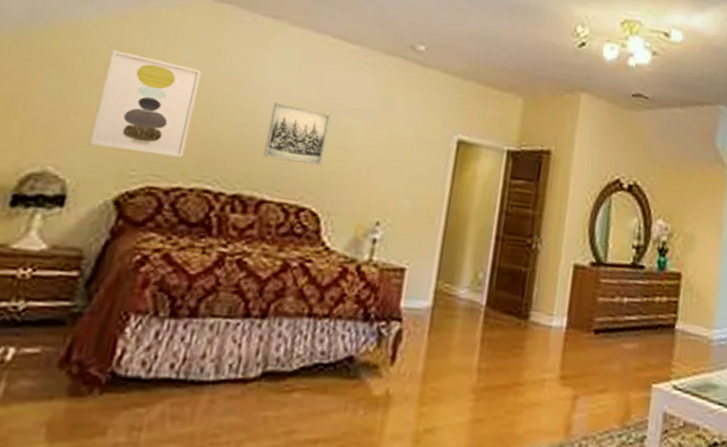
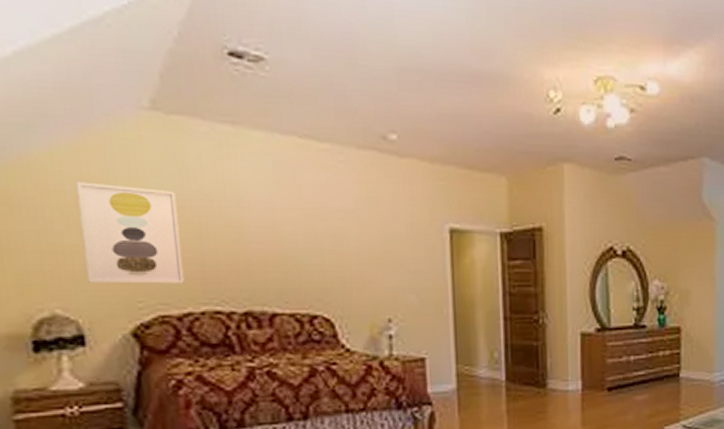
wall art: present [263,102,330,165] -> none [258,215,322,272]

